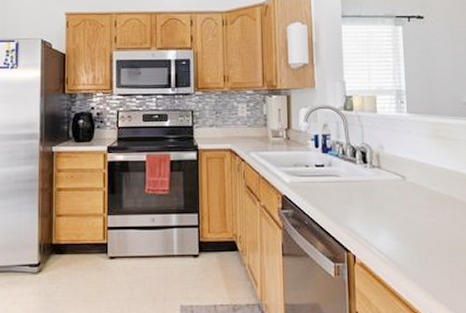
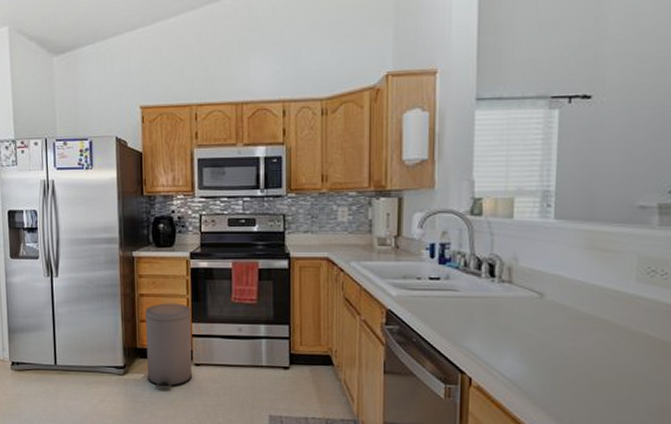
pedal bin: none [61,196,108,286] -> present [145,303,192,389]

